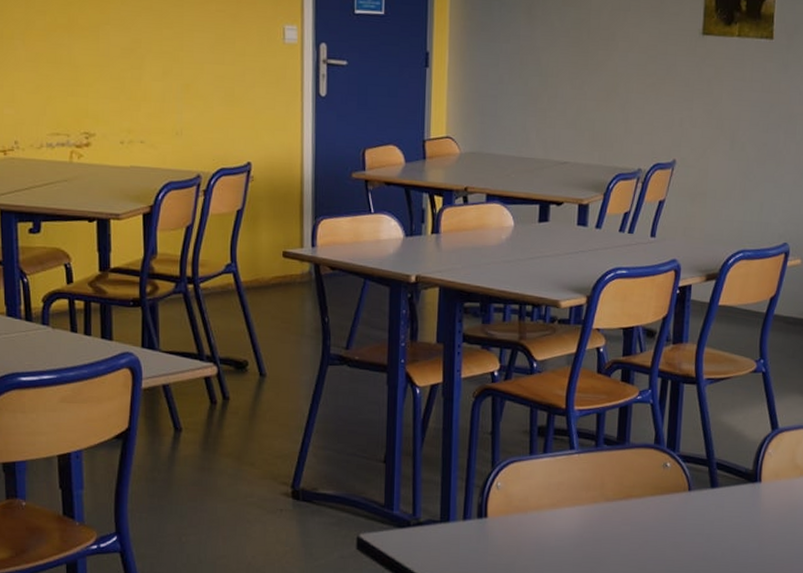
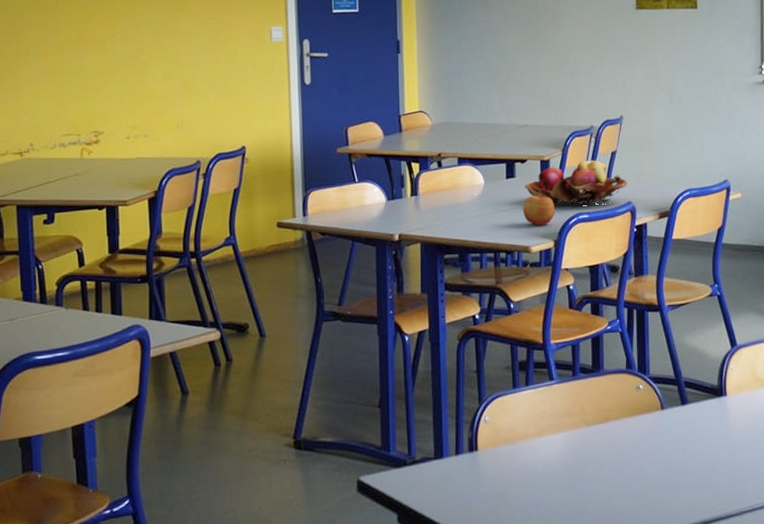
apple: none [554,240,591,279] -> present [522,192,555,226]
fruit basket: none [558,208,675,260] -> present [524,160,628,206]

